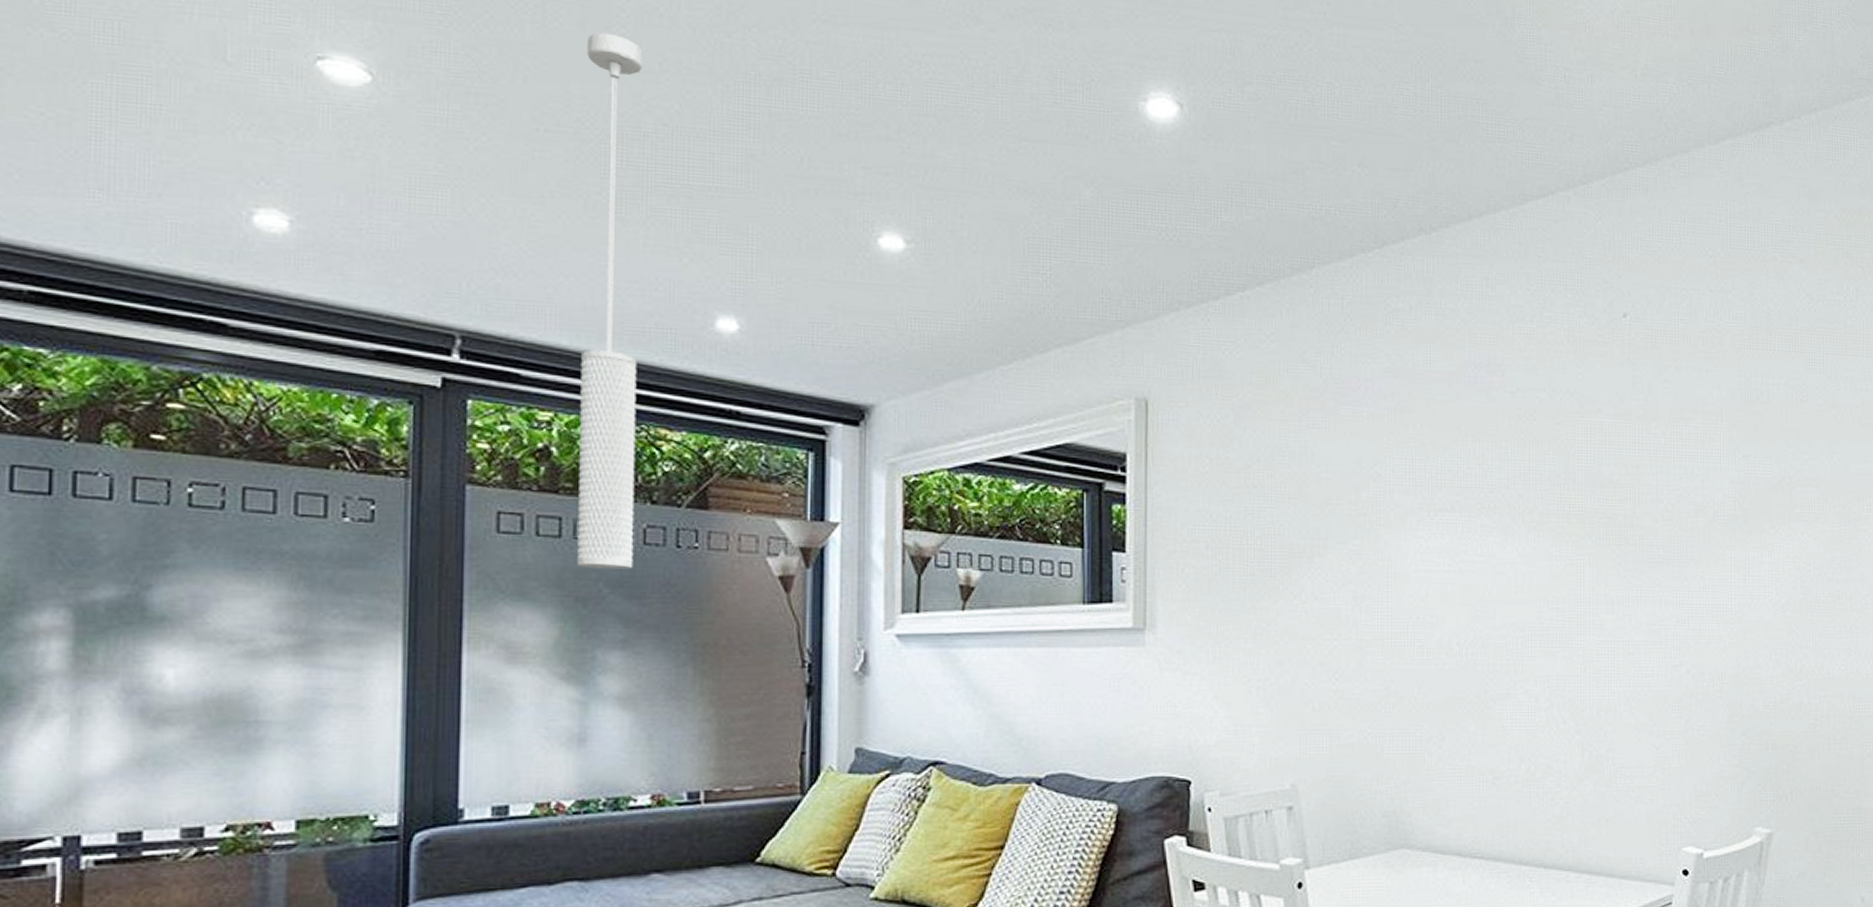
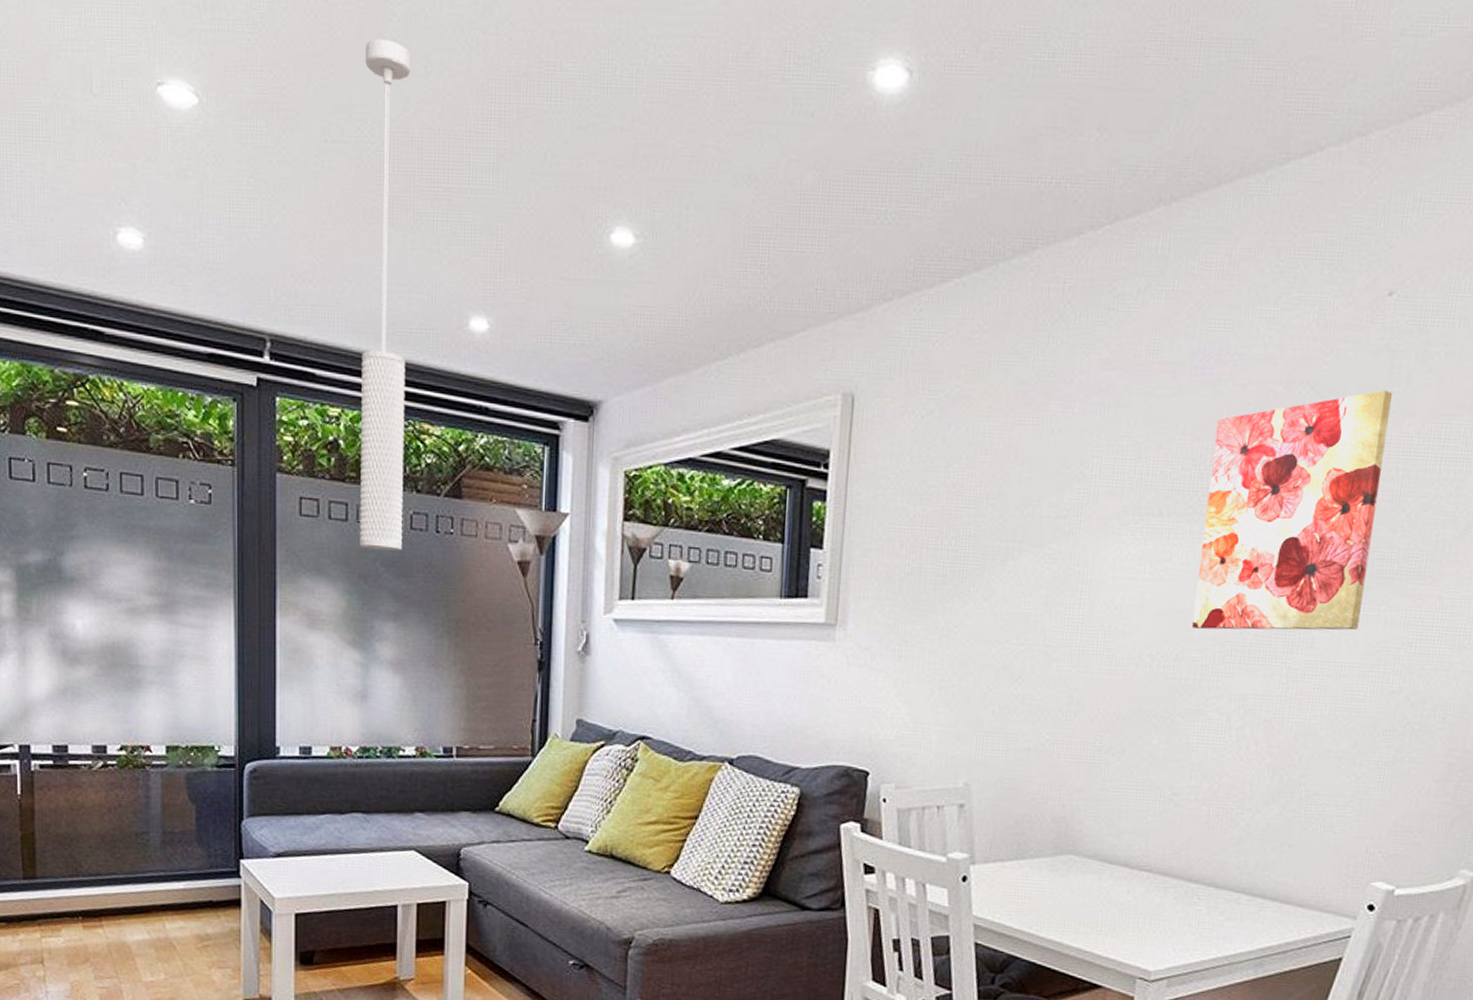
wall art: none [1493,397,1639,616] -> present [1191,390,1393,630]

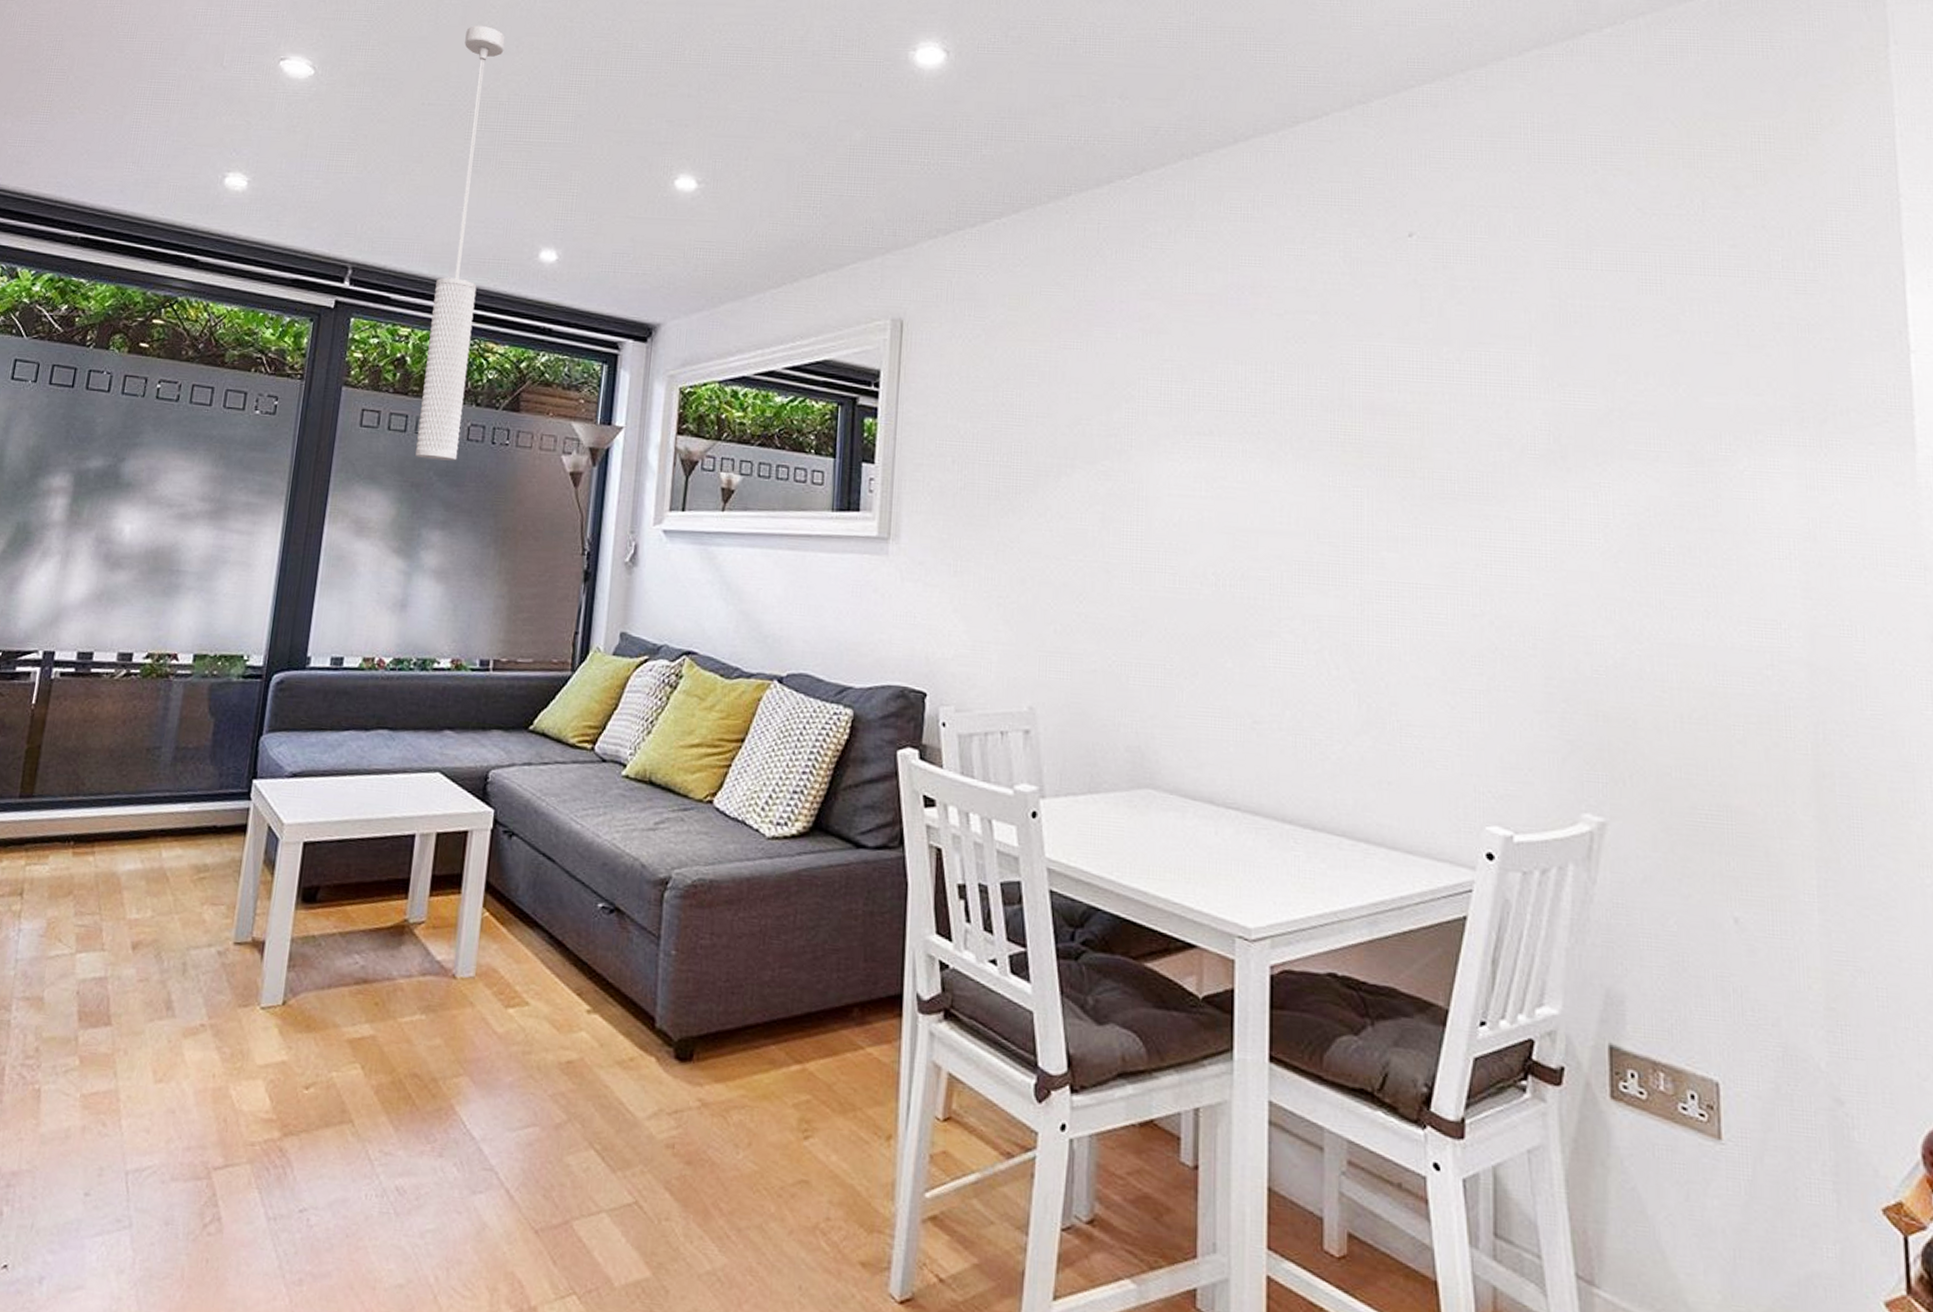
wall art: present [1191,390,1393,630] -> none [1254,320,1428,551]

